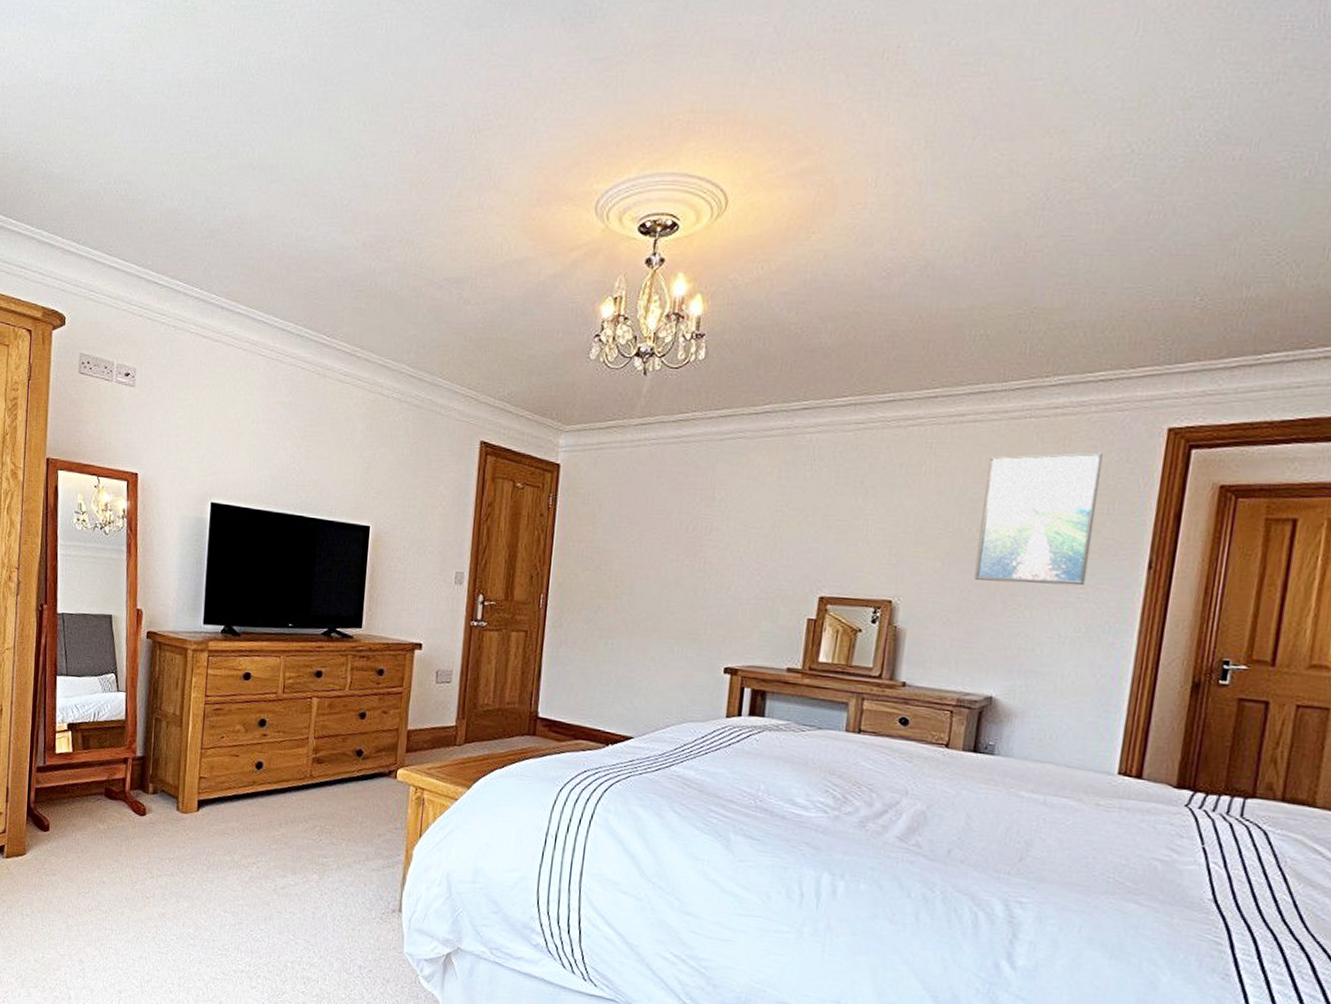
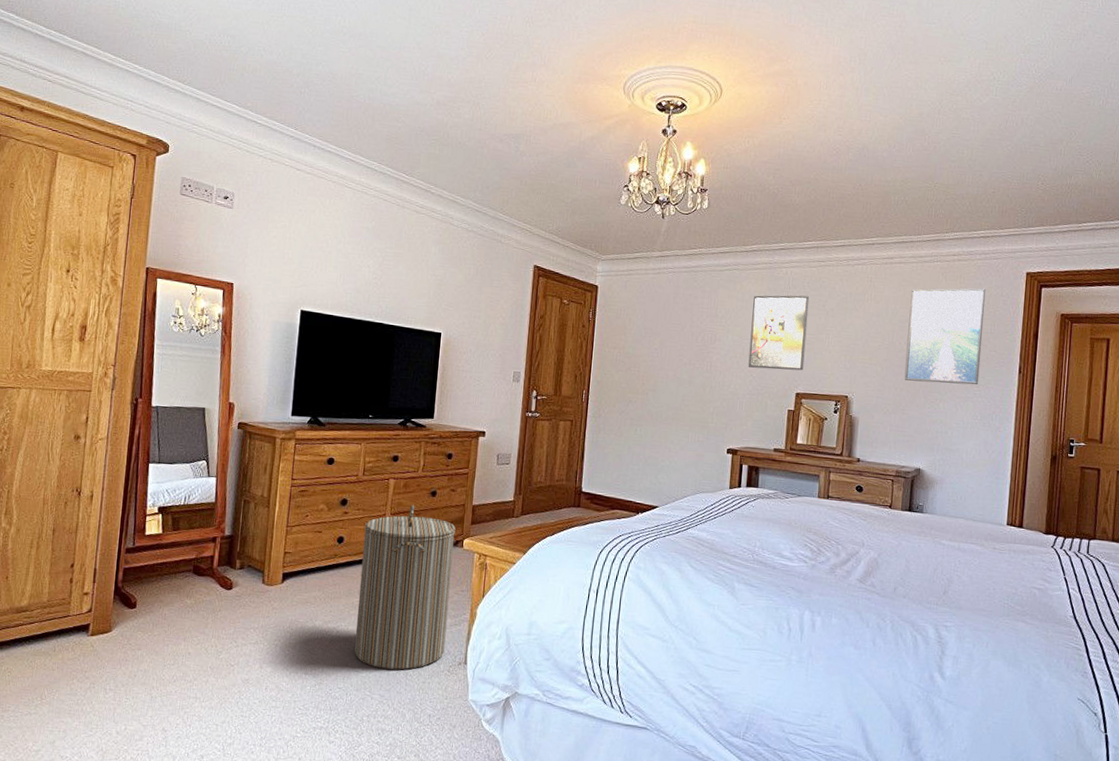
laundry hamper: none [276,727,388,914] -> present [354,504,456,670]
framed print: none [754,468,842,568] -> present [748,295,810,371]

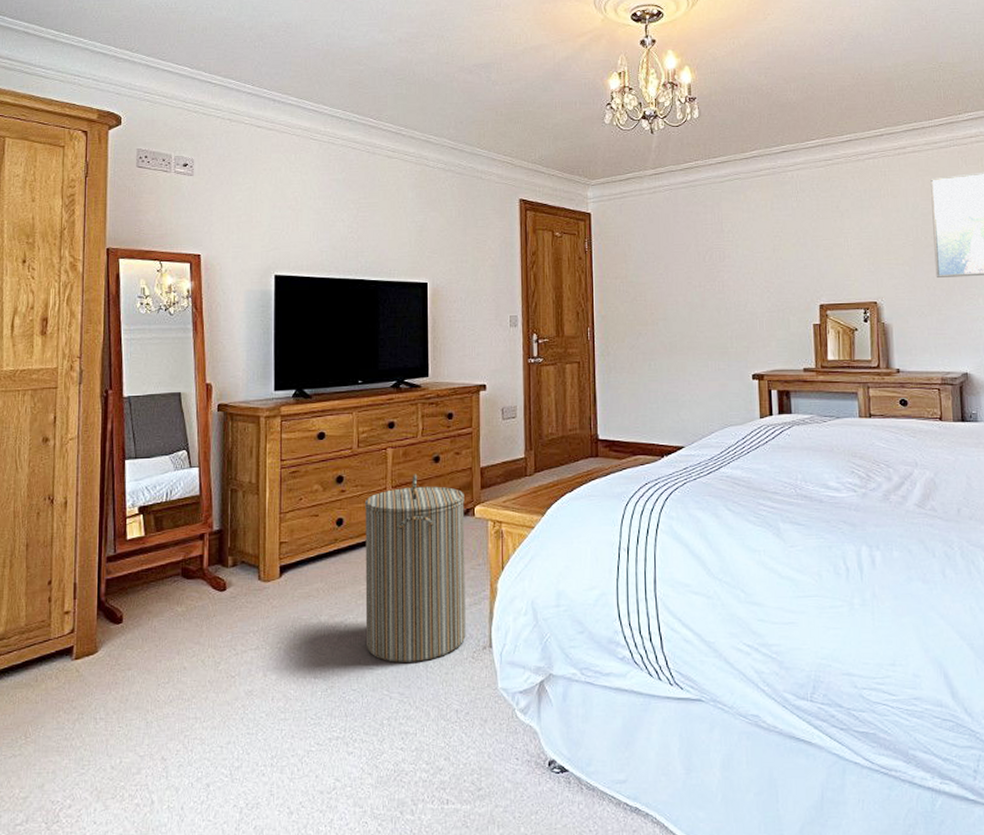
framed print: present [748,295,810,371] -> none [760,197,824,283]

